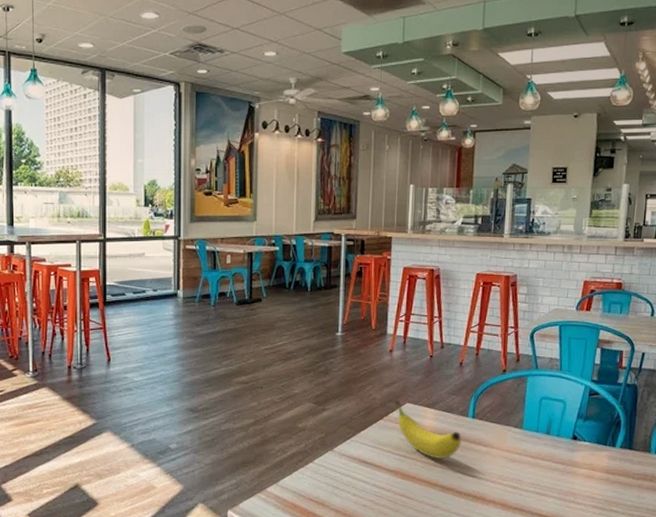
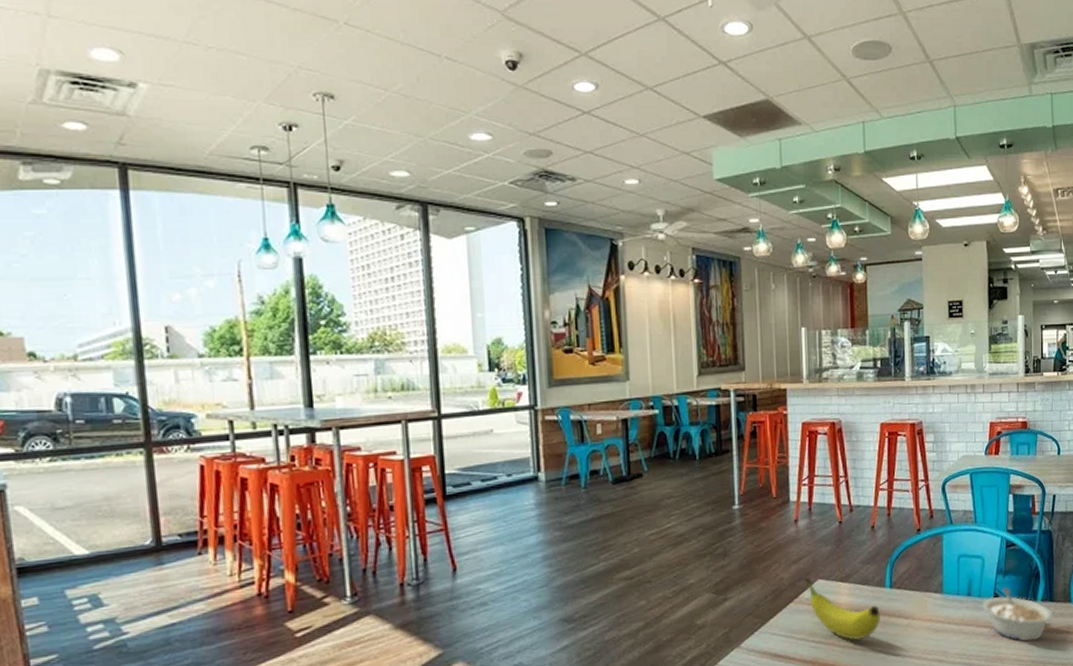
legume: none [560,431,630,482] -> present [982,587,1052,641]

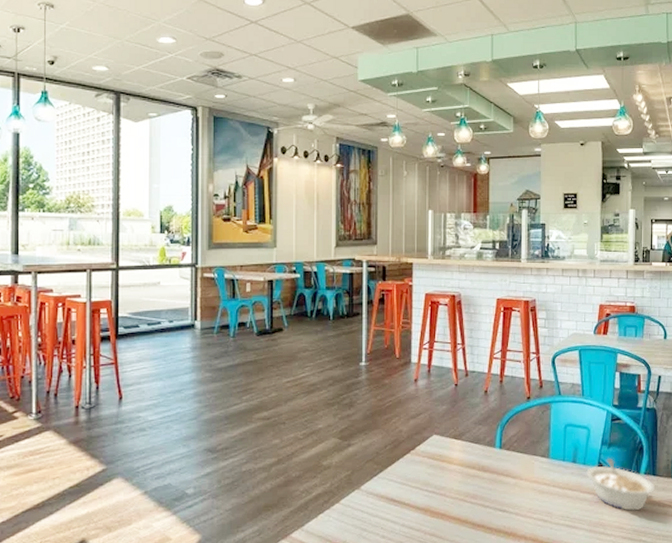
fruit: present [805,577,880,641] -> none [422,432,489,494]

